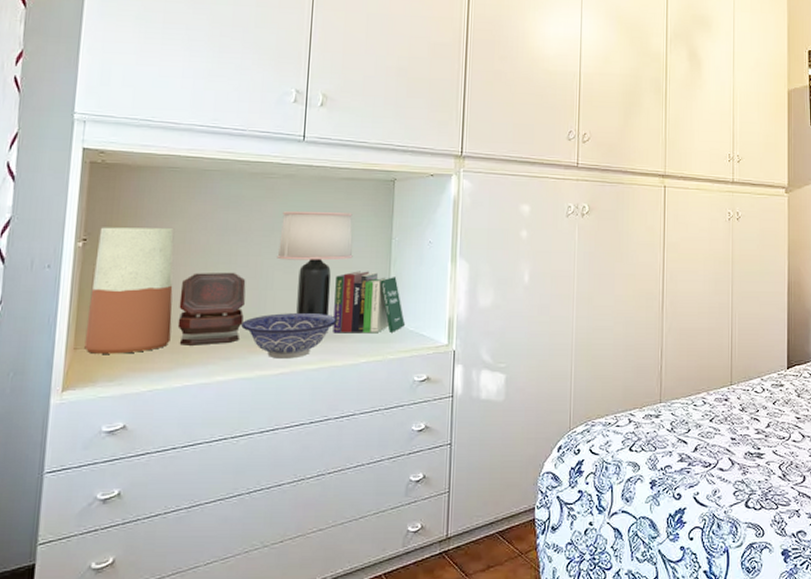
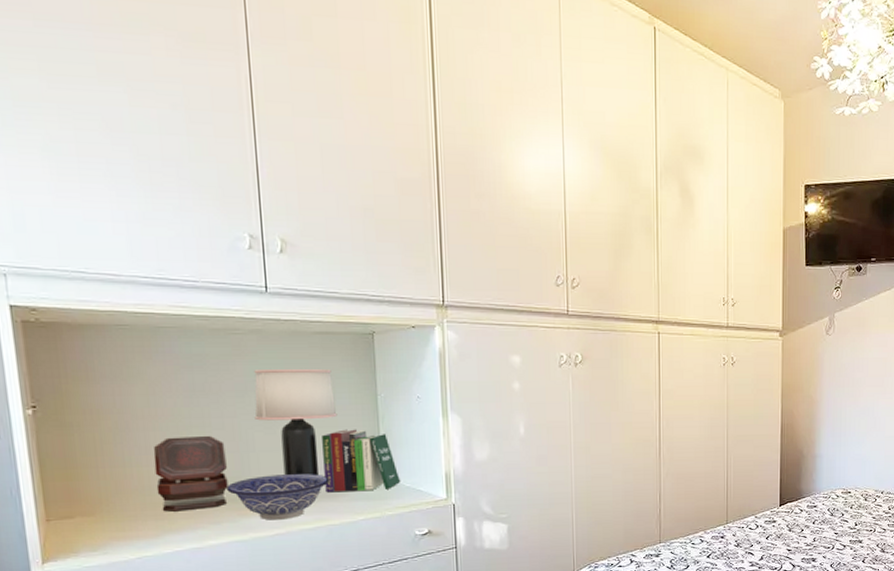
vase: present [84,227,175,354] -> none [49,392,152,525]

